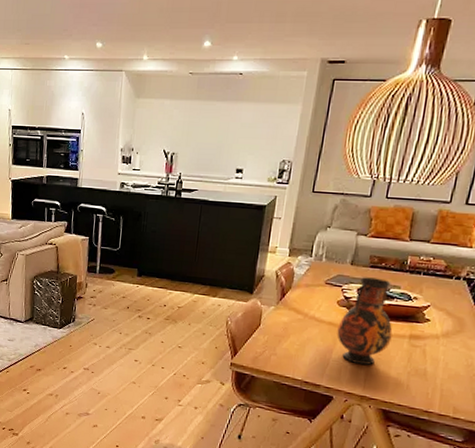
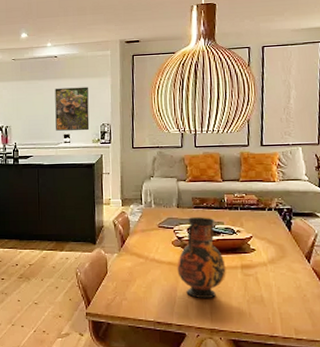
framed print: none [228,113,273,167] -> present [55,87,90,131]

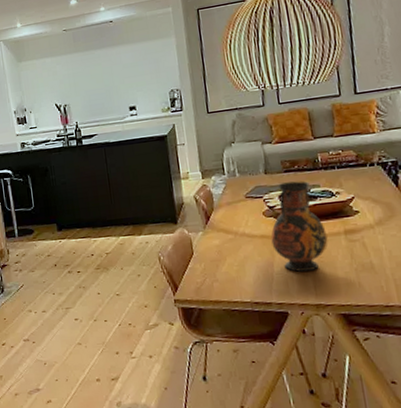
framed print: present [55,87,90,131] -> none [113,50,157,104]

